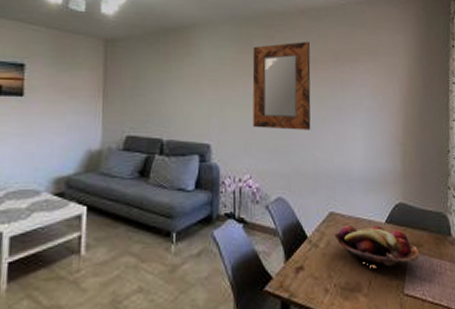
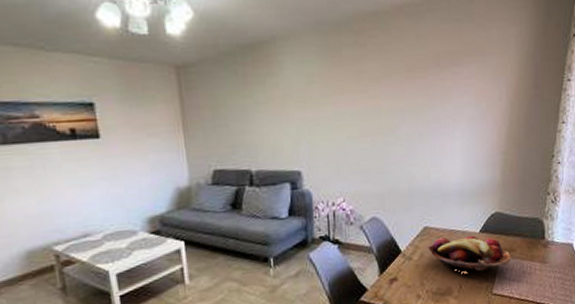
home mirror: present [252,41,311,130] -> none [342,45,408,150]

